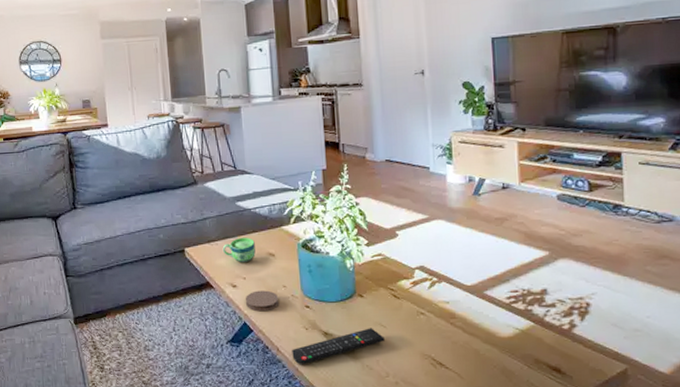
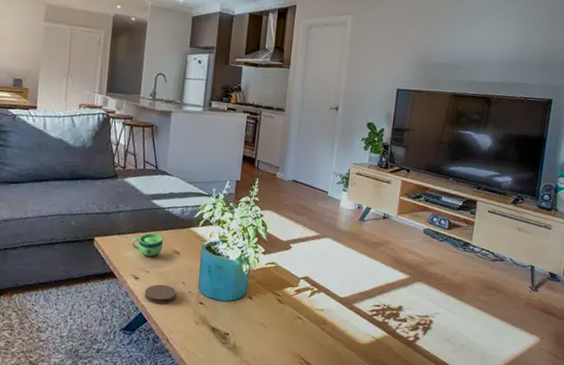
remote control: present [292,328,385,365] -> none [179,327,264,356]

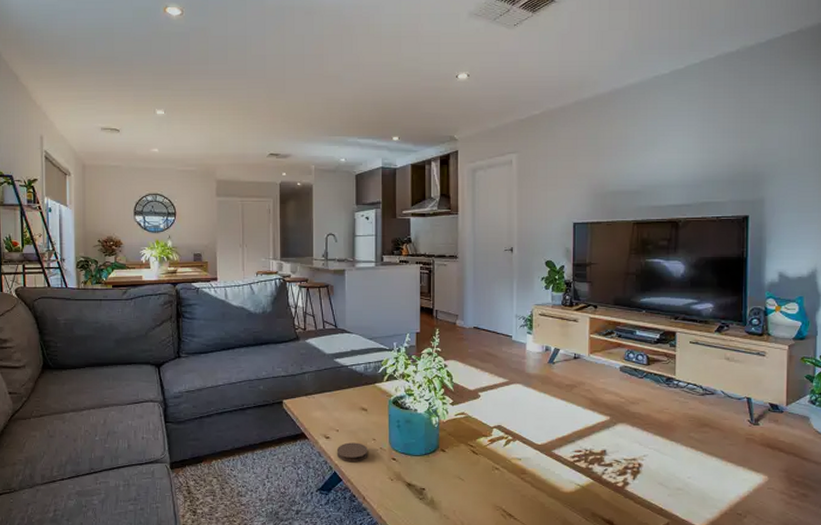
cup: present [131,234,163,258] -> none [318,393,349,416]

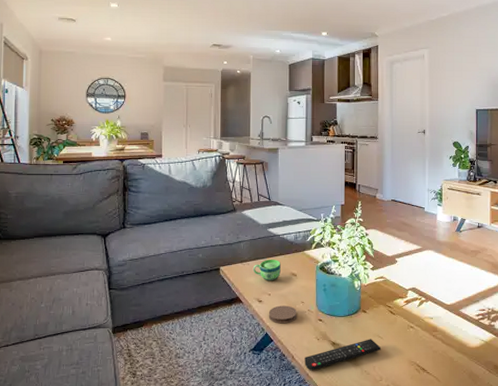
cup: none [318,393,349,416] -> present [253,260,281,281]
remote control: none [377,480,462,514] -> present [304,339,381,371]

